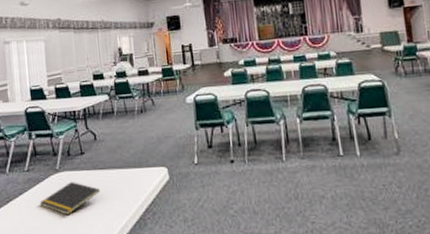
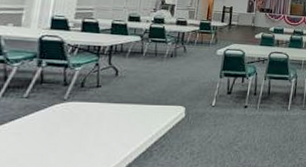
notepad: present [39,181,101,216] -> none [33,111,111,144]

